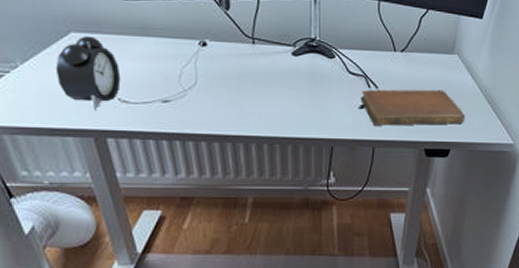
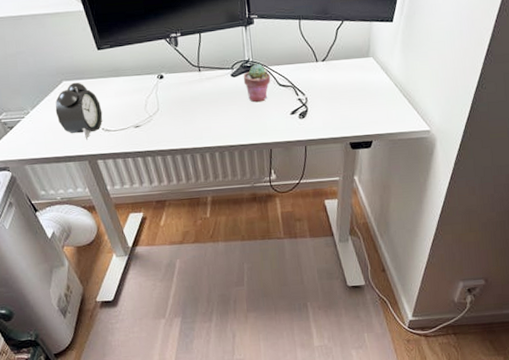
potted succulent: none [306,44,340,90] -> present [243,64,271,103]
notebook: present [360,89,465,126] -> none [291,90,384,128]

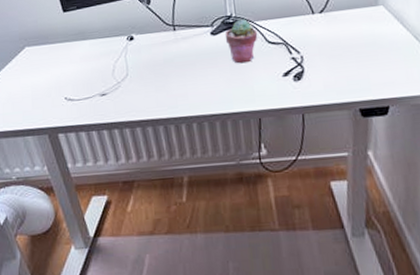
alarm clock: present [55,82,103,140] -> none [16,47,66,111]

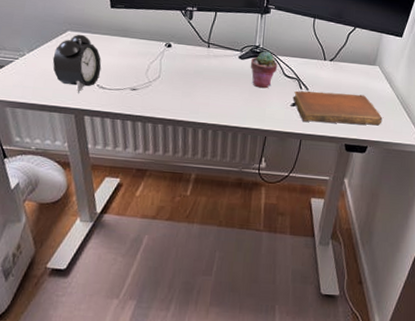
alarm clock: none [16,47,66,111] -> present [52,34,102,93]
notebook: none [283,44,403,92] -> present [293,90,383,126]

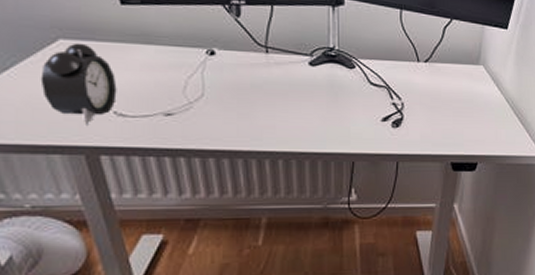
potted succulent: present [250,51,278,89] -> none [324,54,360,102]
notebook: present [293,90,383,126] -> none [383,101,492,139]

